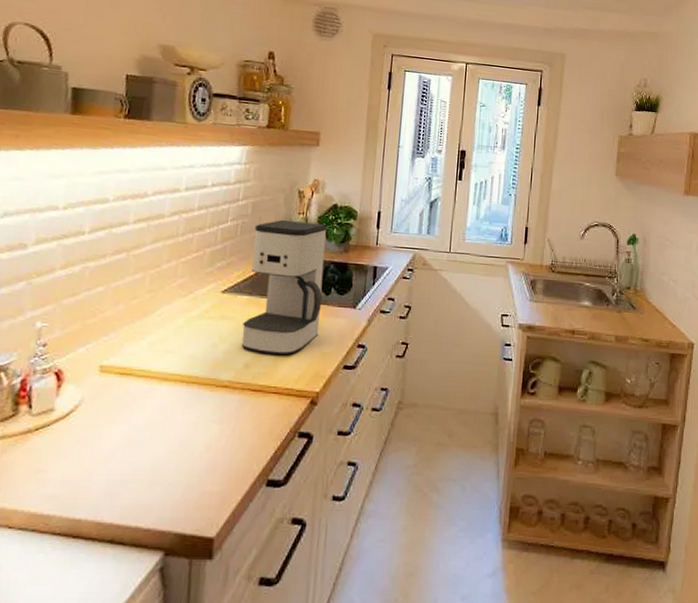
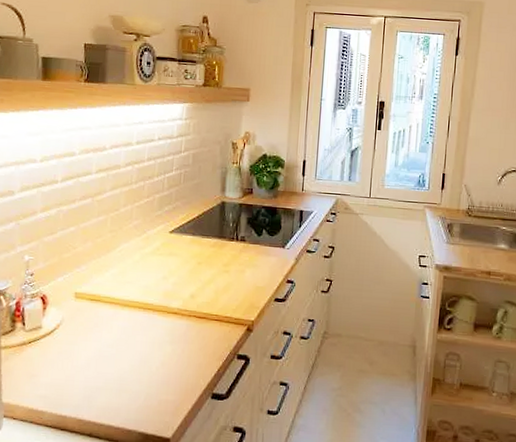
coffee maker: present [242,219,328,355] -> none [187,168,259,288]

